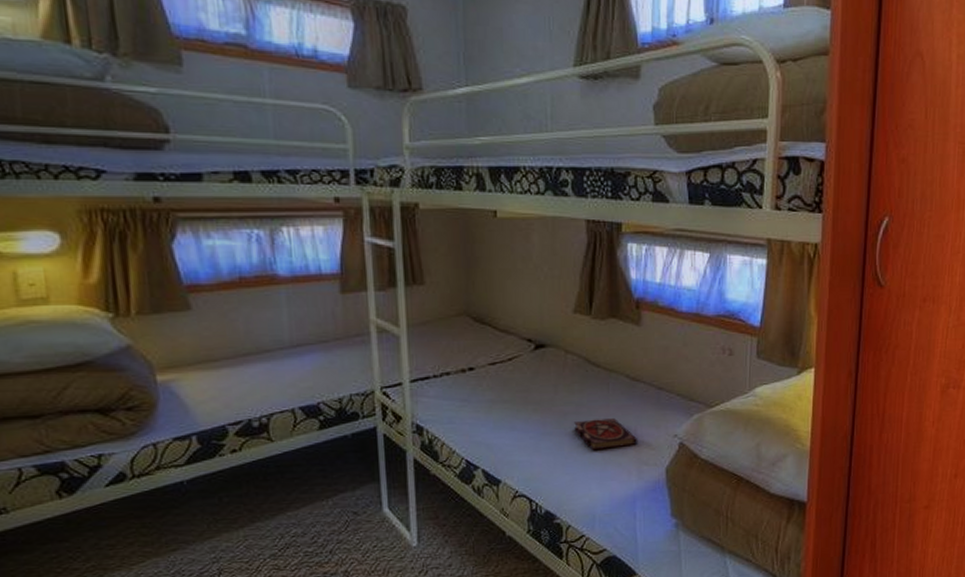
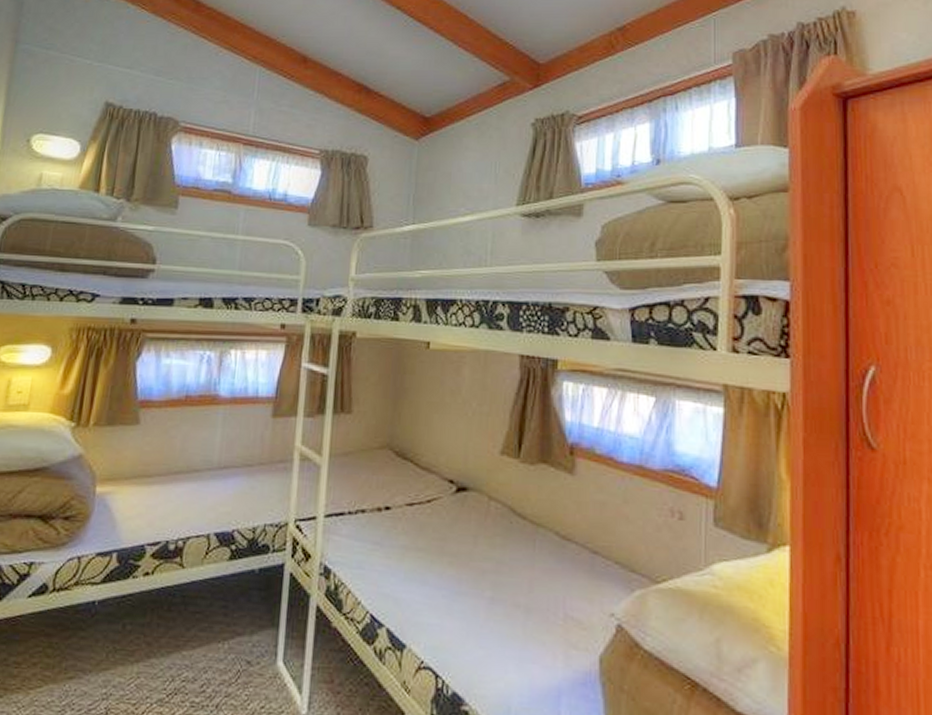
book: present [574,418,638,451] -> none [493,582,567,622]

